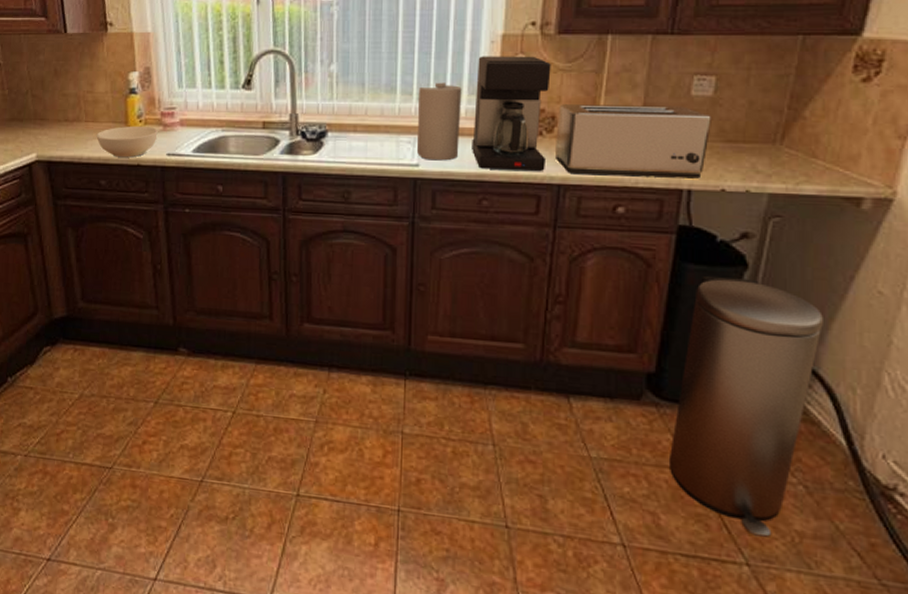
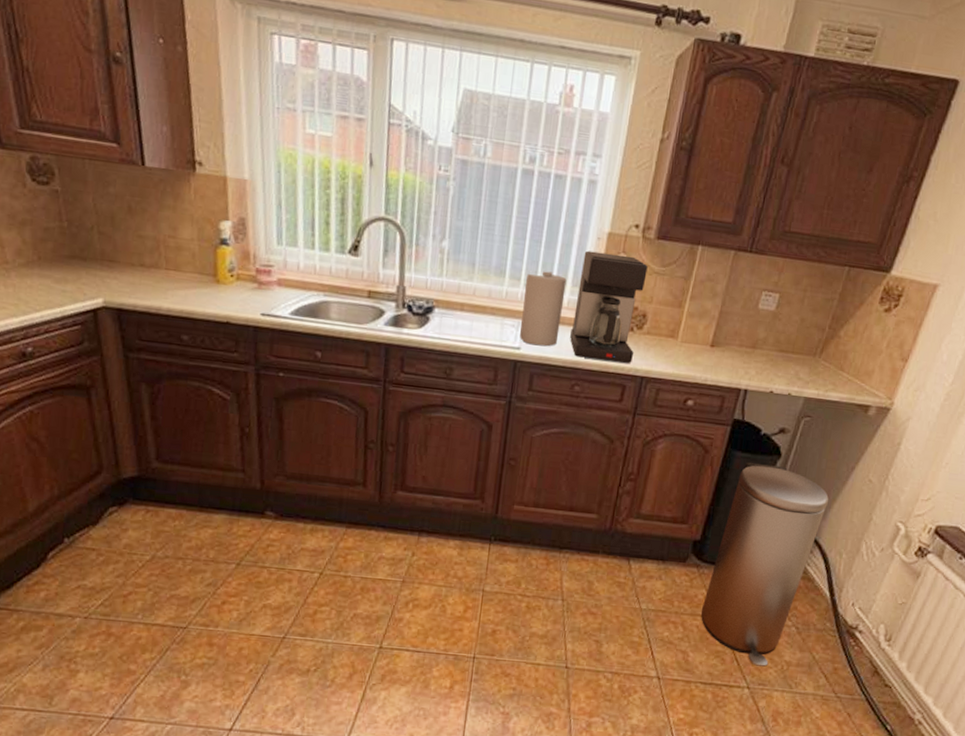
bowl: present [96,126,158,158] -> none [178,279,252,314]
toaster: present [554,104,711,179] -> none [641,304,771,381]

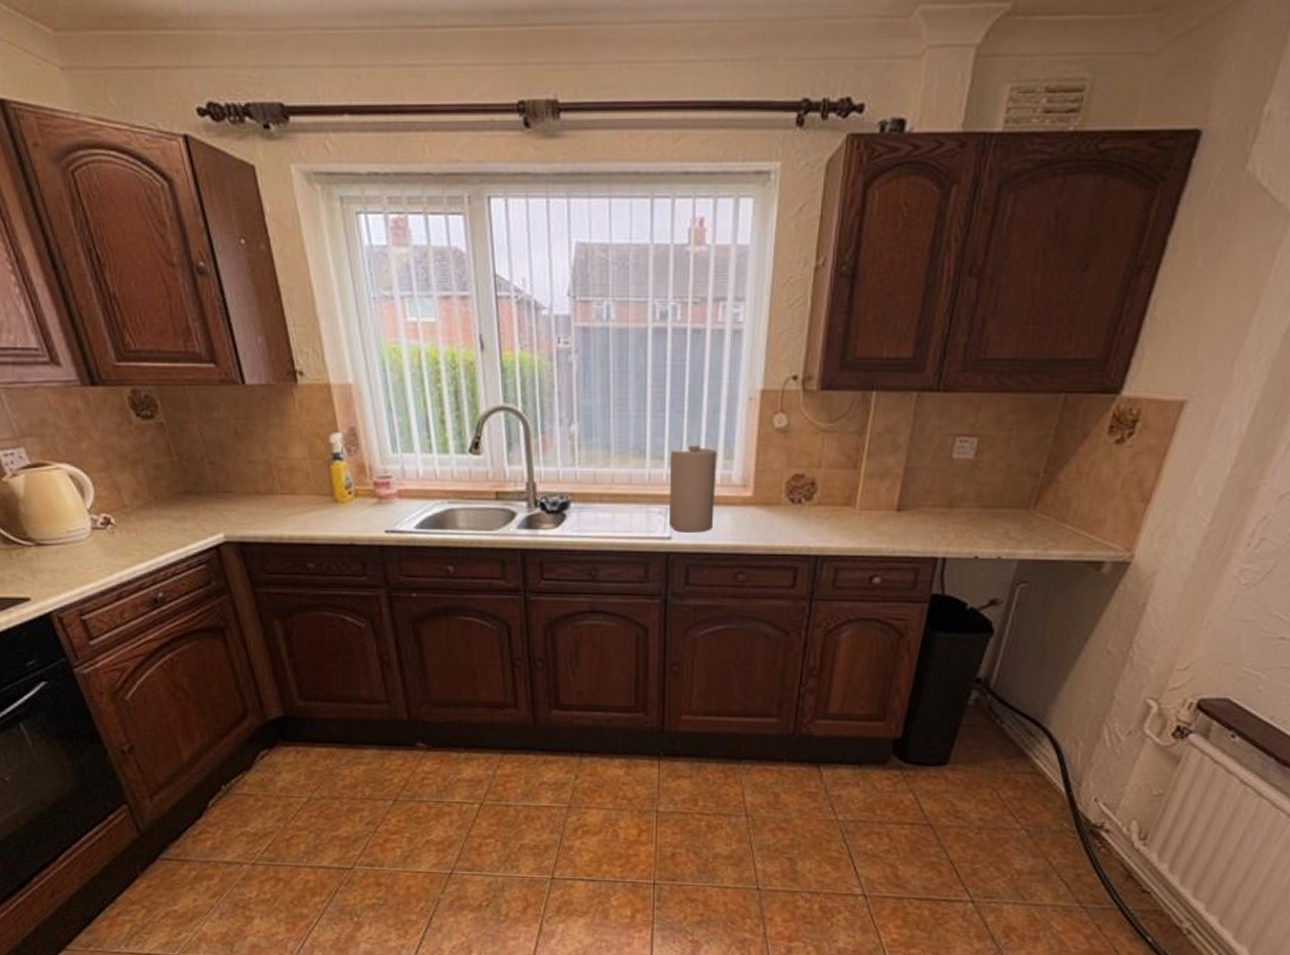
coffee maker: present [570,250,648,363] -> none [727,414,812,541]
pedal bin: present [701,463,829,667] -> none [909,644,1058,877]

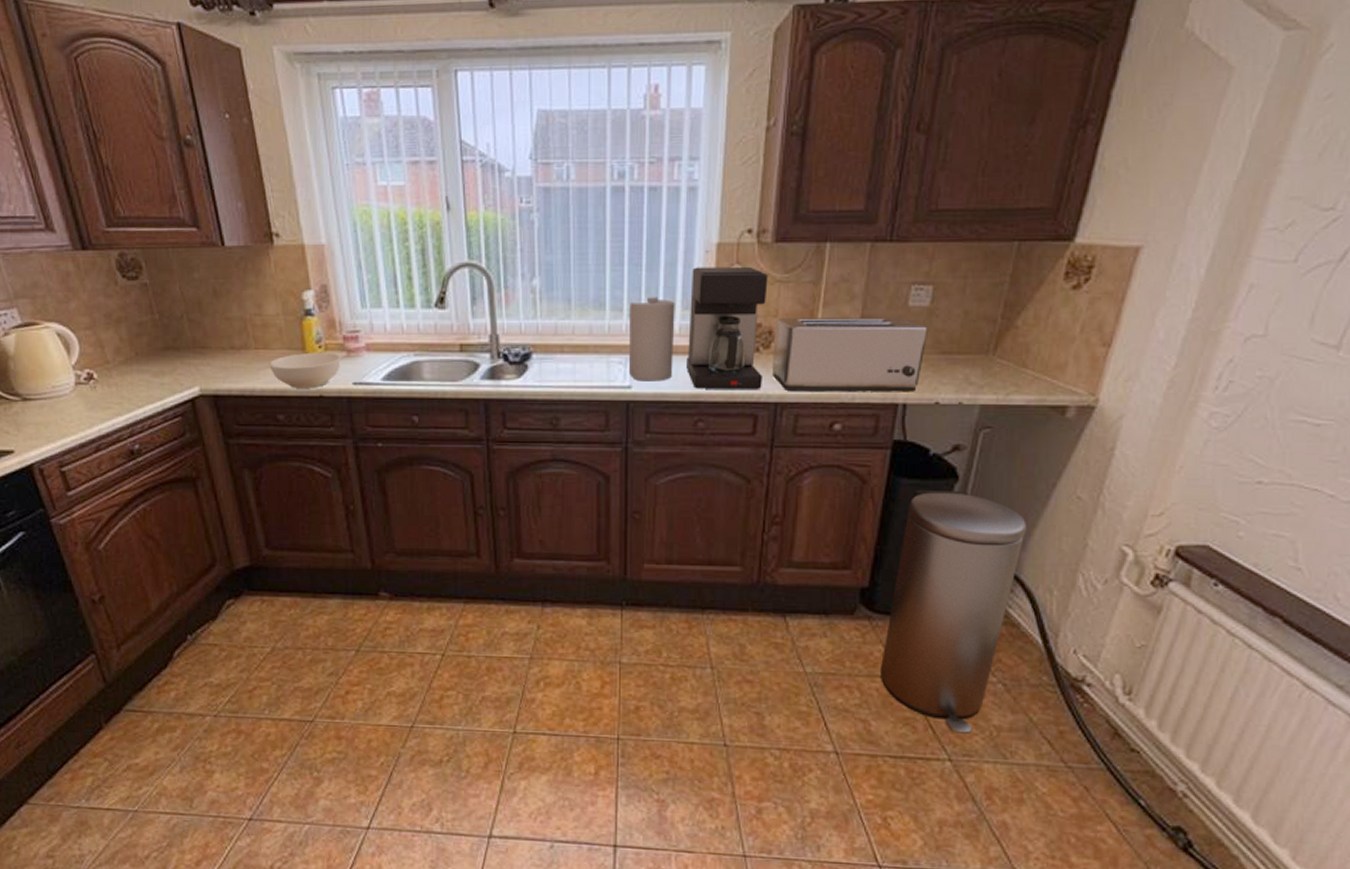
bowl: none [297,498,372,536] -> present [269,352,341,388]
coffee maker: none [727,414,812,541] -> present [686,266,768,389]
toaster: none [813,469,970,546] -> present [771,317,928,392]
pedal bin: none [909,644,1058,877] -> present [879,490,1028,734]

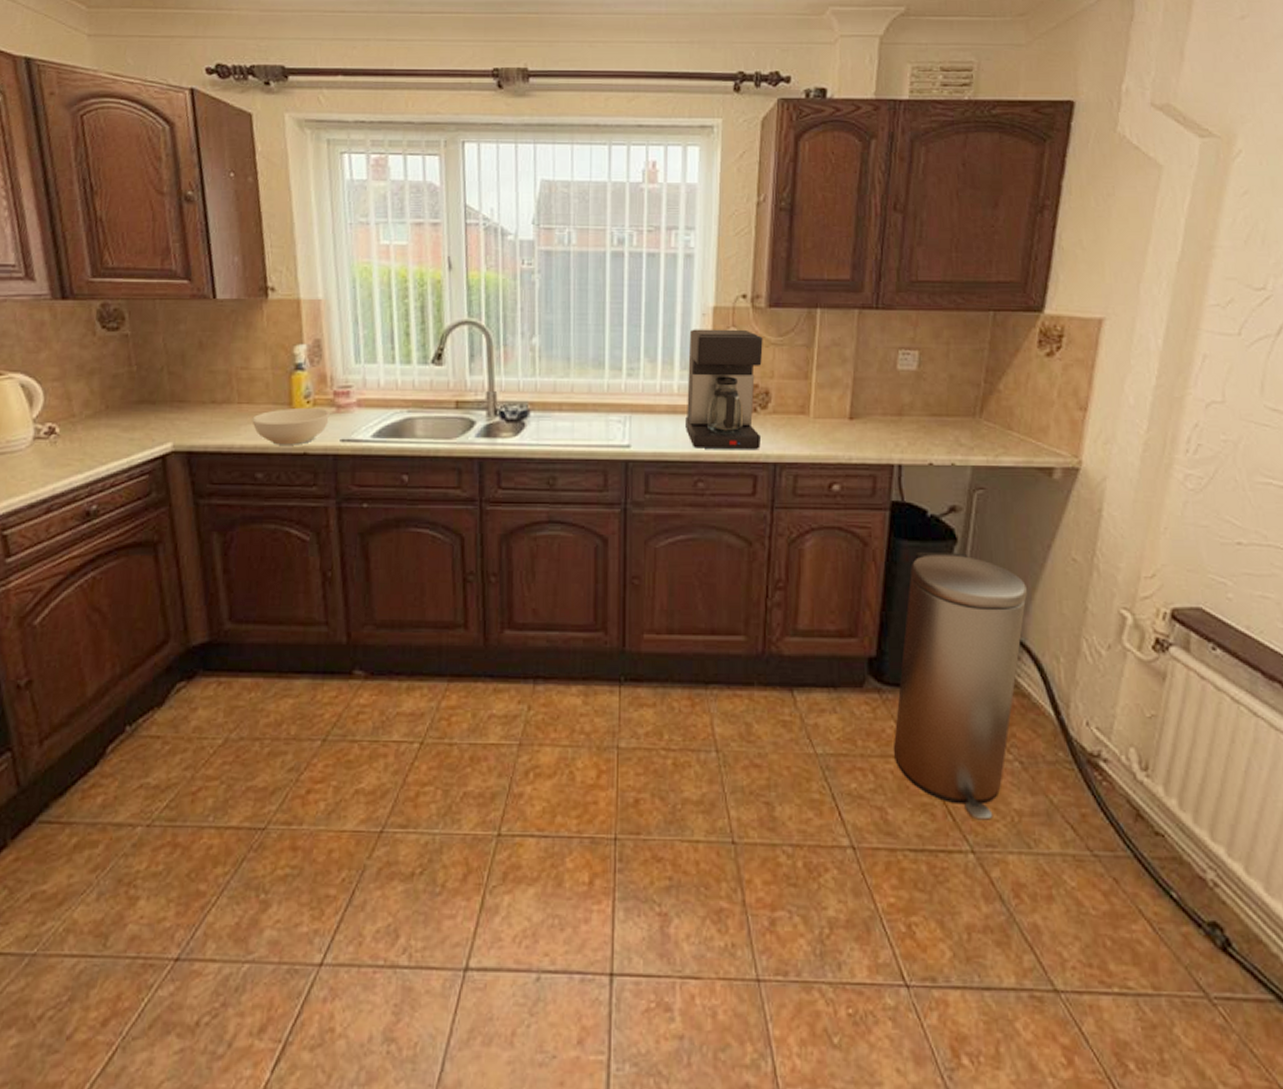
paper towel holder: present [628,297,675,382] -> none [627,357,674,441]
toaster: present [771,317,928,392] -> none [769,379,917,453]

